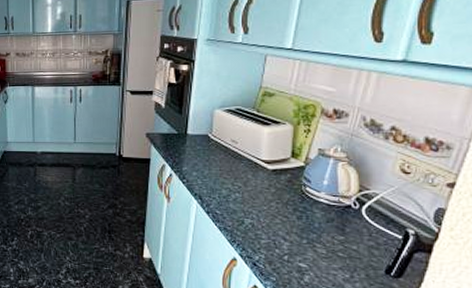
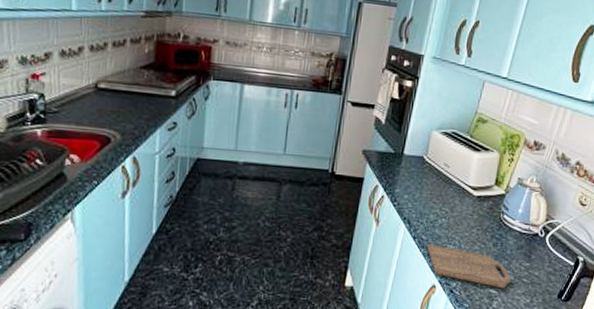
cutting board: none [222,218,324,263] -> present [427,244,512,289]

